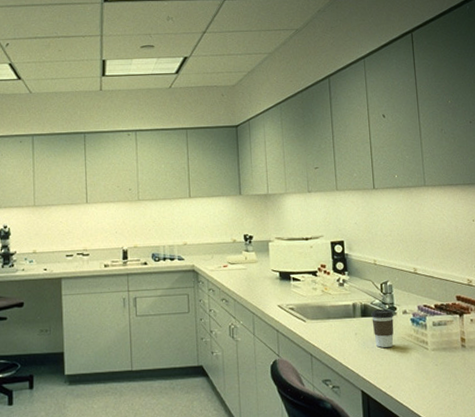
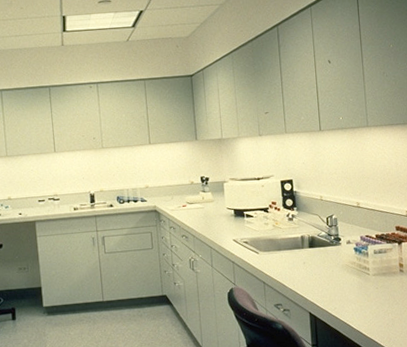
coffee cup: present [371,309,394,348] -> none [318,240,339,275]

